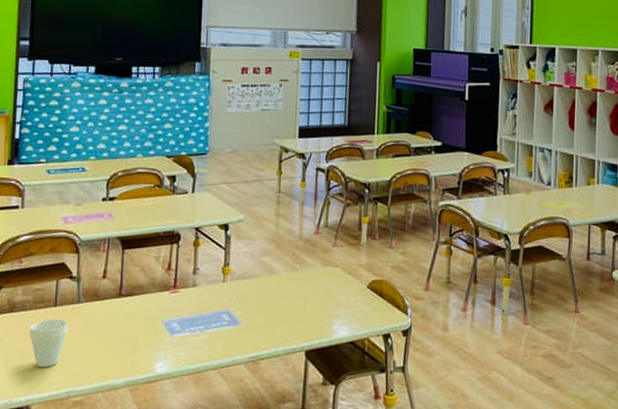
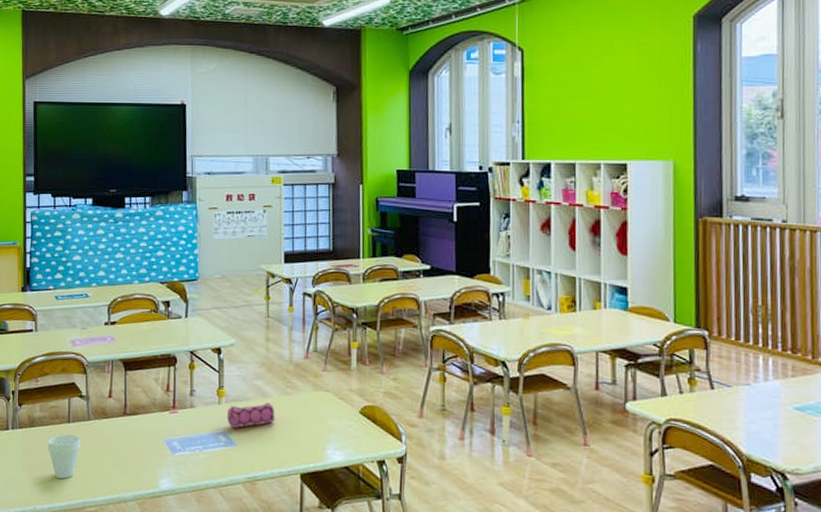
pencil case: none [231,279,282,306] -> present [226,402,275,428]

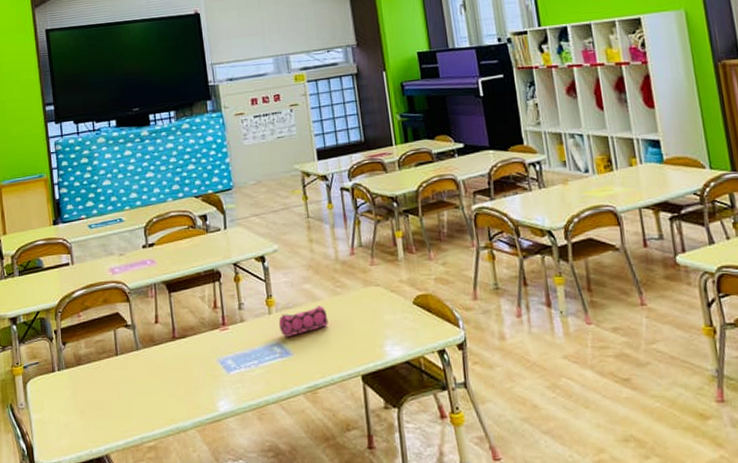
cup: present [48,434,81,479] -> none [97,368,132,416]

